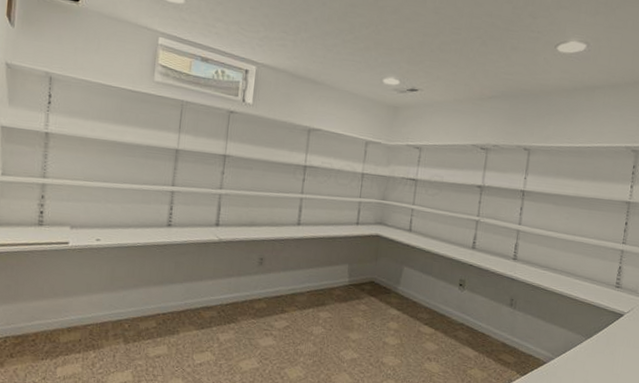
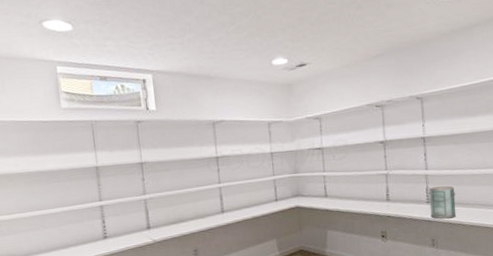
paint can: none [514,244,545,281] -> present [427,186,456,219]

